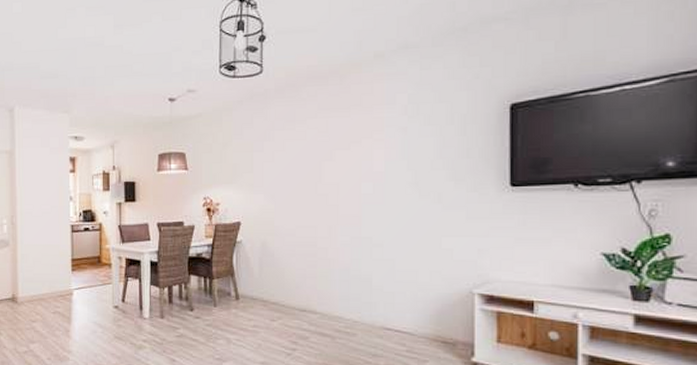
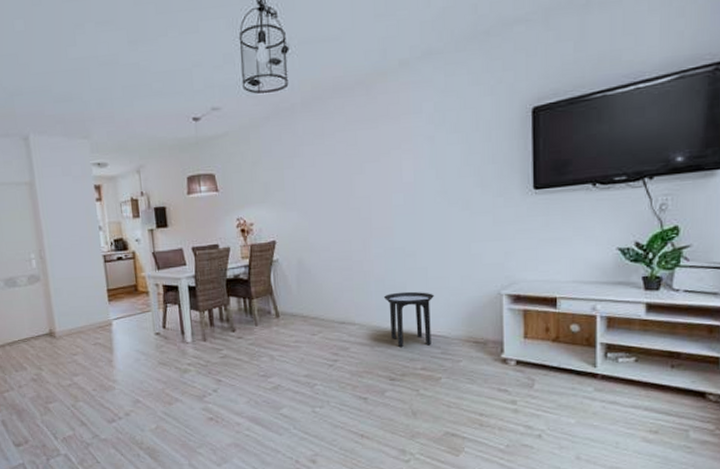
side table: none [347,283,401,342] -> present [383,291,434,347]

